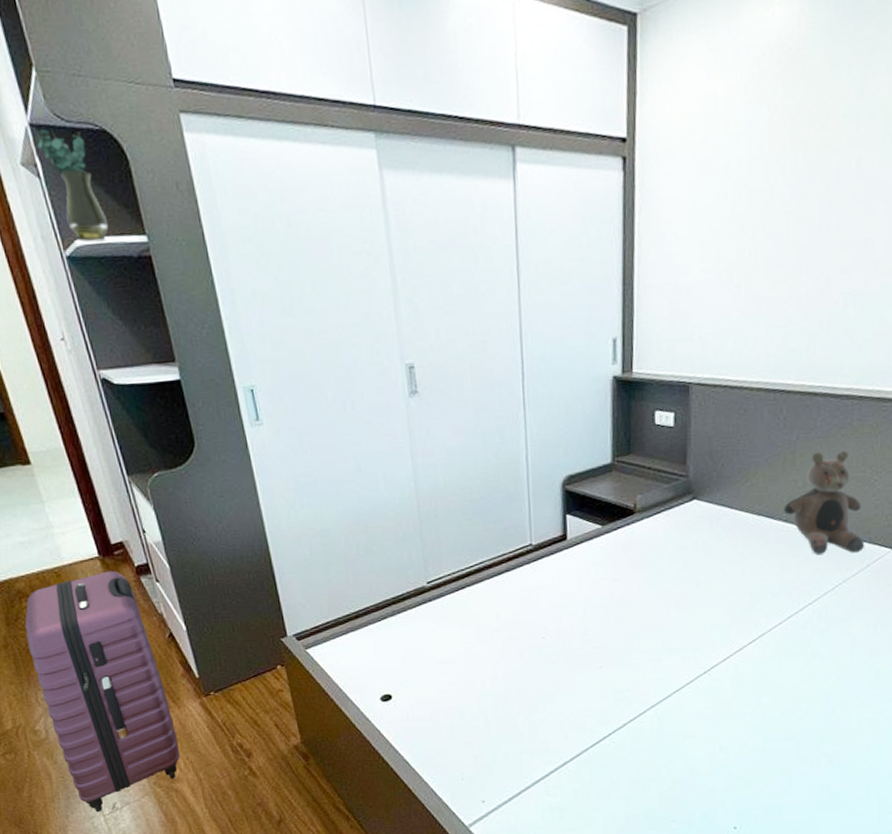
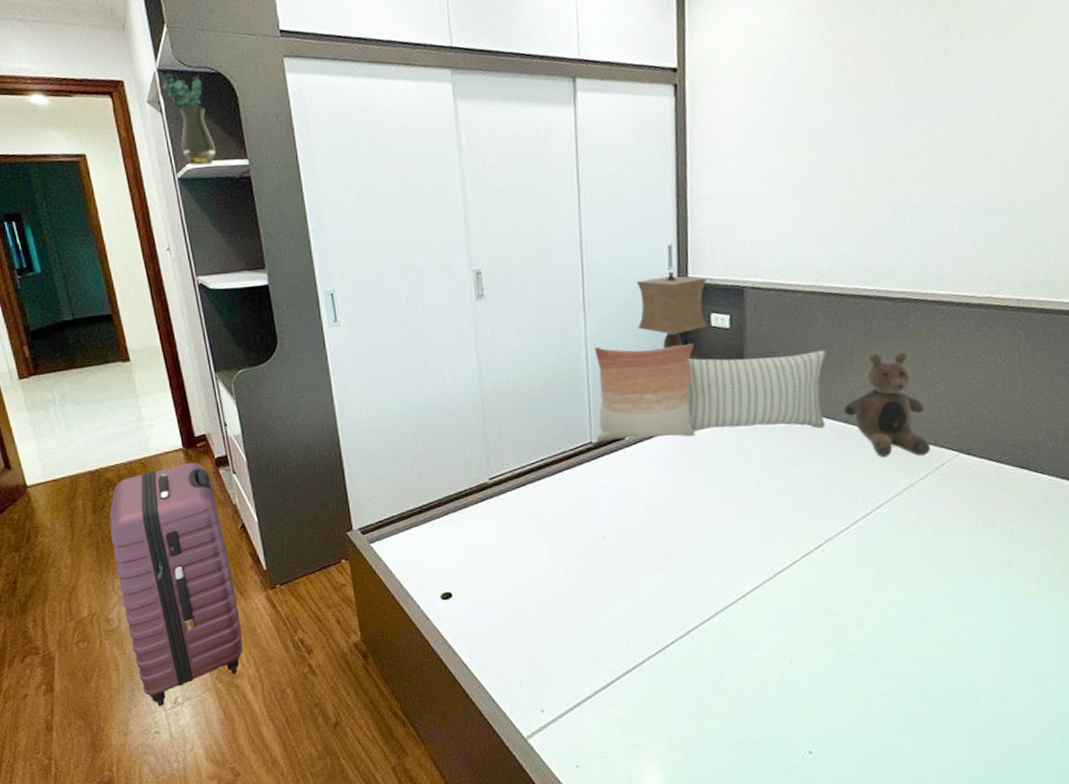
pillow: none [535,442,638,544] -> present [595,343,695,442]
table lamp: none [579,367,652,449] -> present [636,272,707,349]
pillow: none [630,448,769,533] -> present [688,350,826,433]

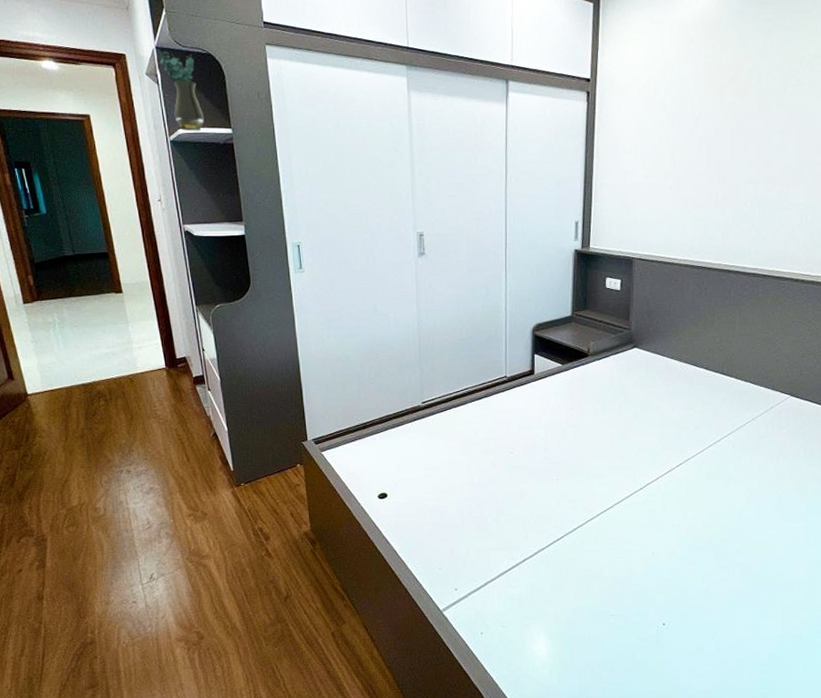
suitcase: present [109,462,243,707] -> none [100,379,211,581]
pillow: present [595,343,695,442] -> none [510,300,592,377]
table lamp: present [636,272,707,349] -> none [548,243,604,305]
pillow: present [688,350,826,433] -> none [585,311,694,372]
teddy bear: present [843,353,930,457] -> none [704,315,768,397]

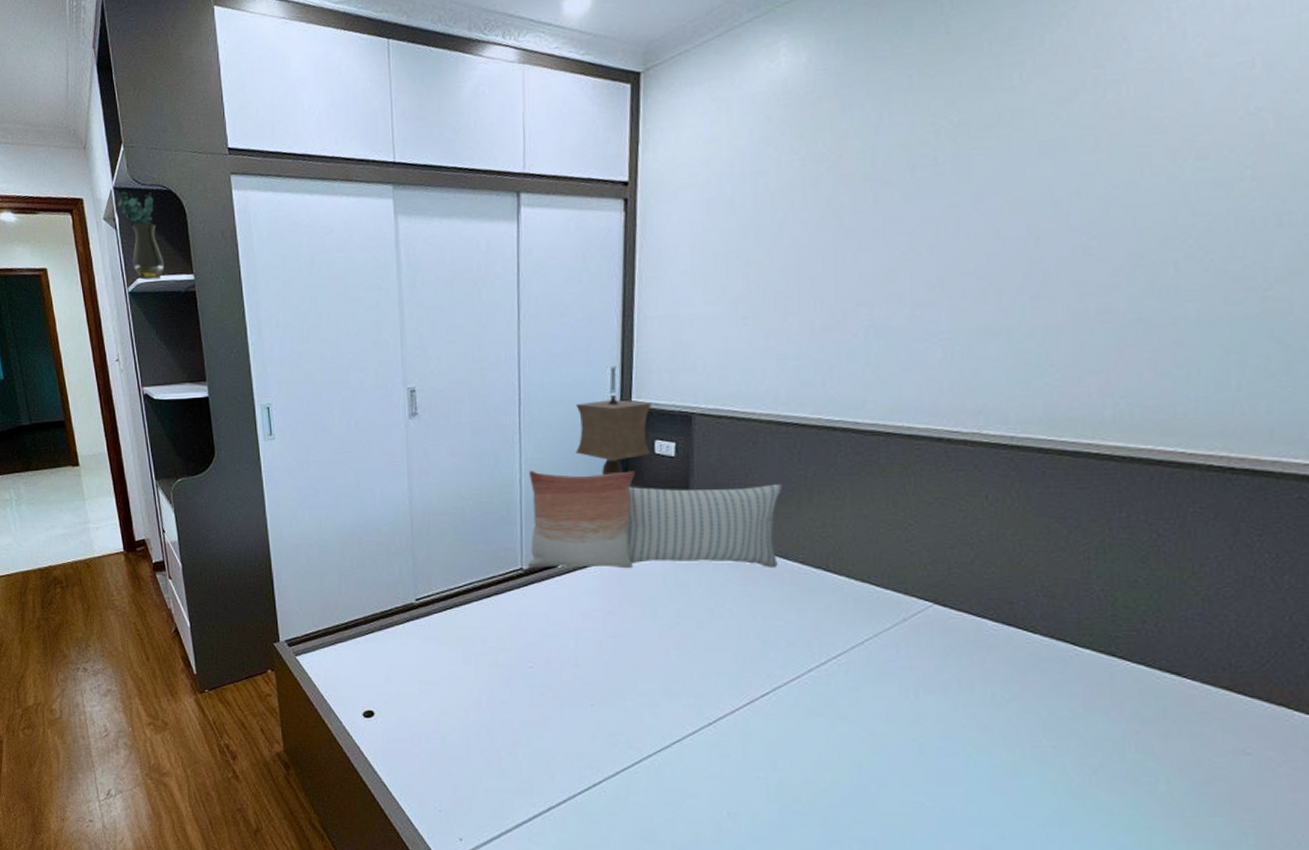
pillow: none [510,300,592,377] -> present [527,471,636,569]
table lamp: none [548,243,604,305] -> present [576,395,652,476]
pillow: none [585,311,694,372] -> present [627,483,782,567]

